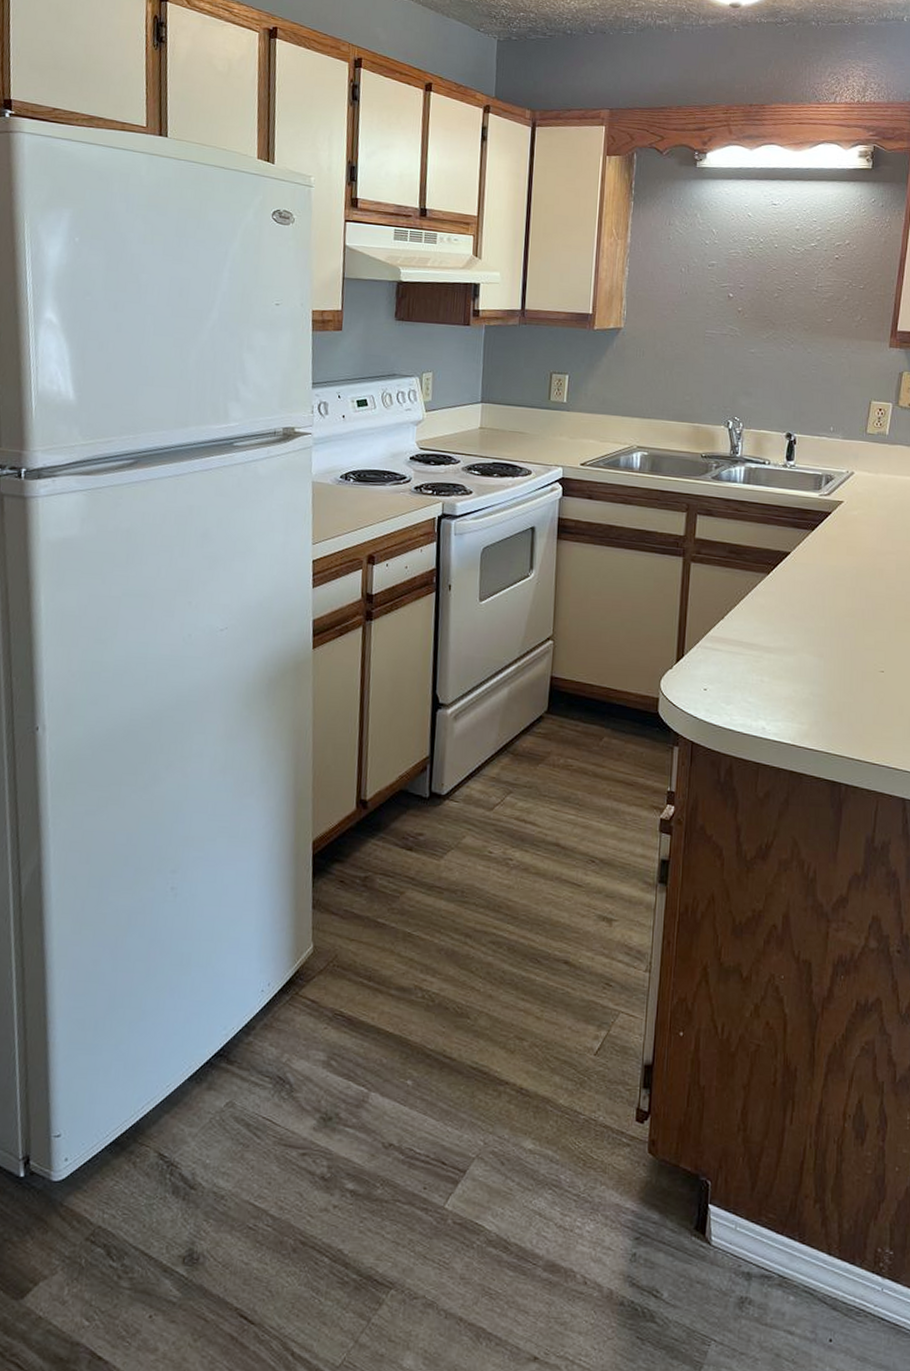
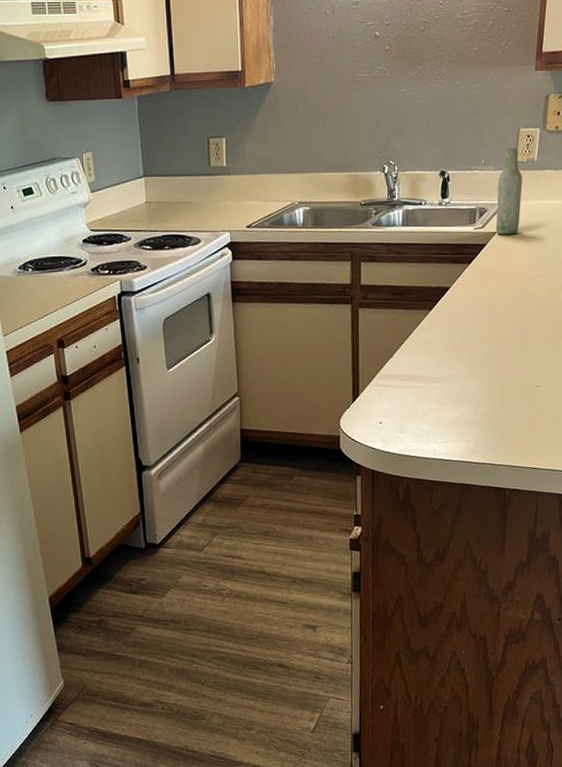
bottle: none [843,419,872,506] -> present [496,148,522,235]

